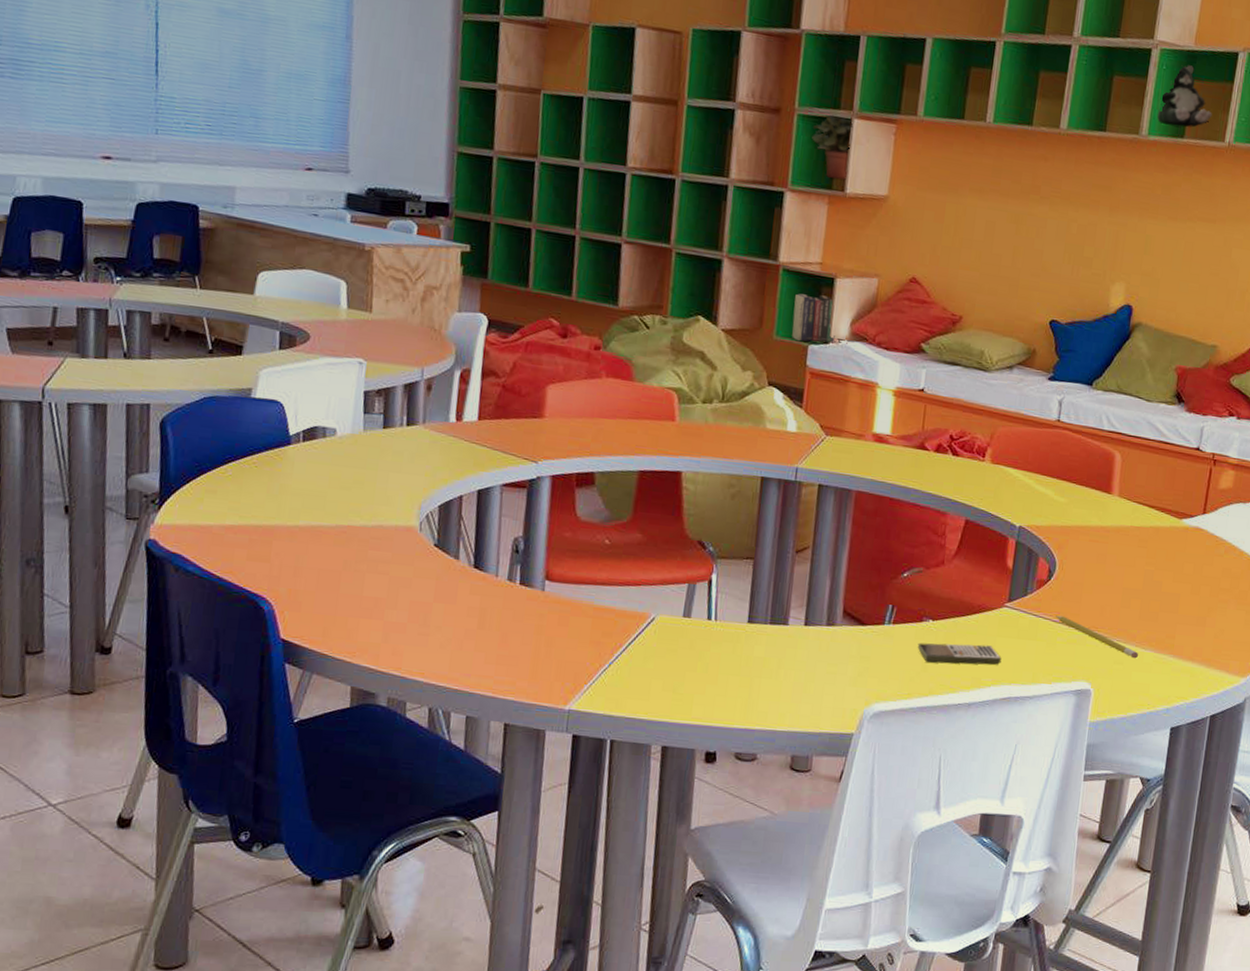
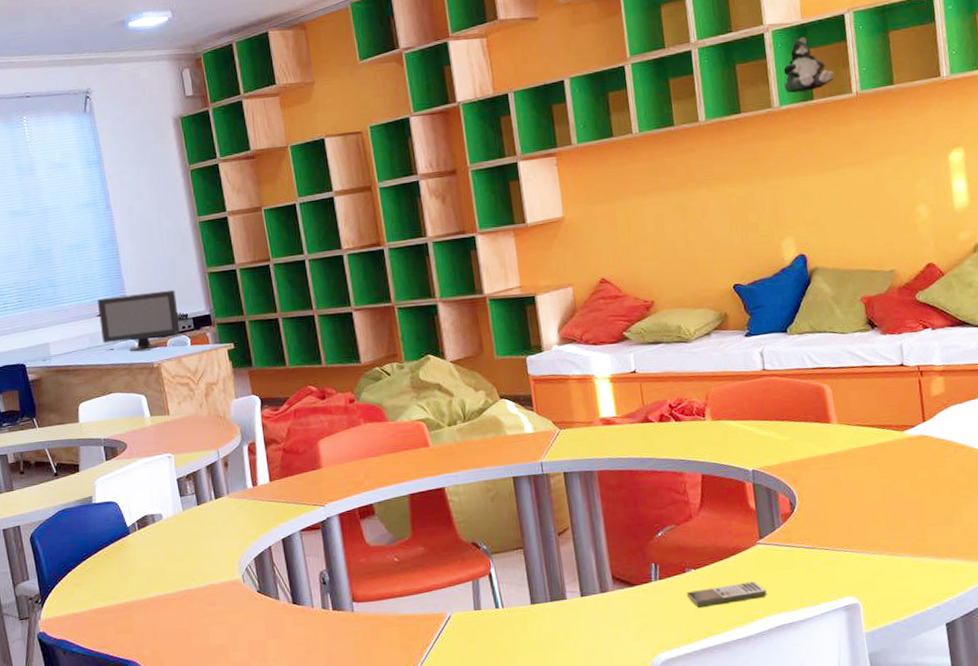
computer monitor: none [306,148,412,229] -> present [97,289,180,352]
books: present [792,293,848,344] -> none [505,312,559,356]
potted plant: present [812,115,854,180] -> none [486,162,525,216]
pencil: present [1056,615,1139,659] -> none [807,541,897,567]

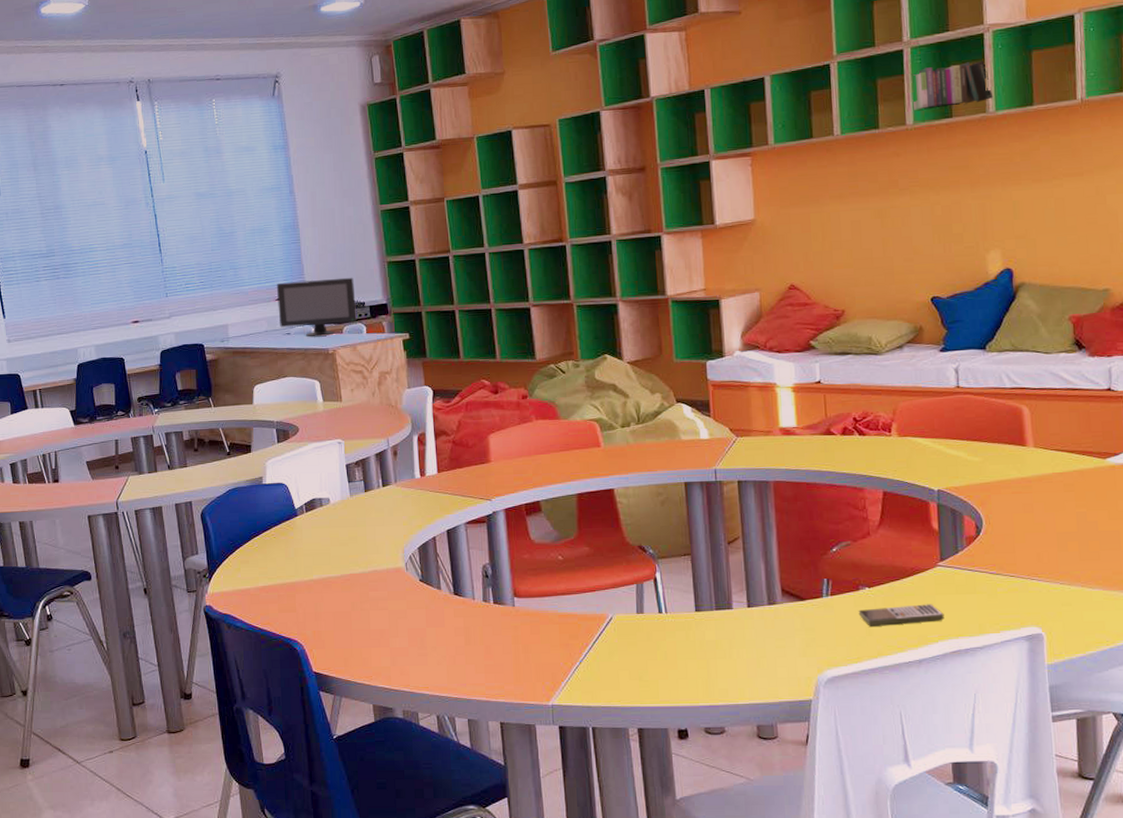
books: none [702,59,777,108] -> present [912,61,994,110]
plush toy: present [783,37,834,94] -> none [1002,38,1058,98]

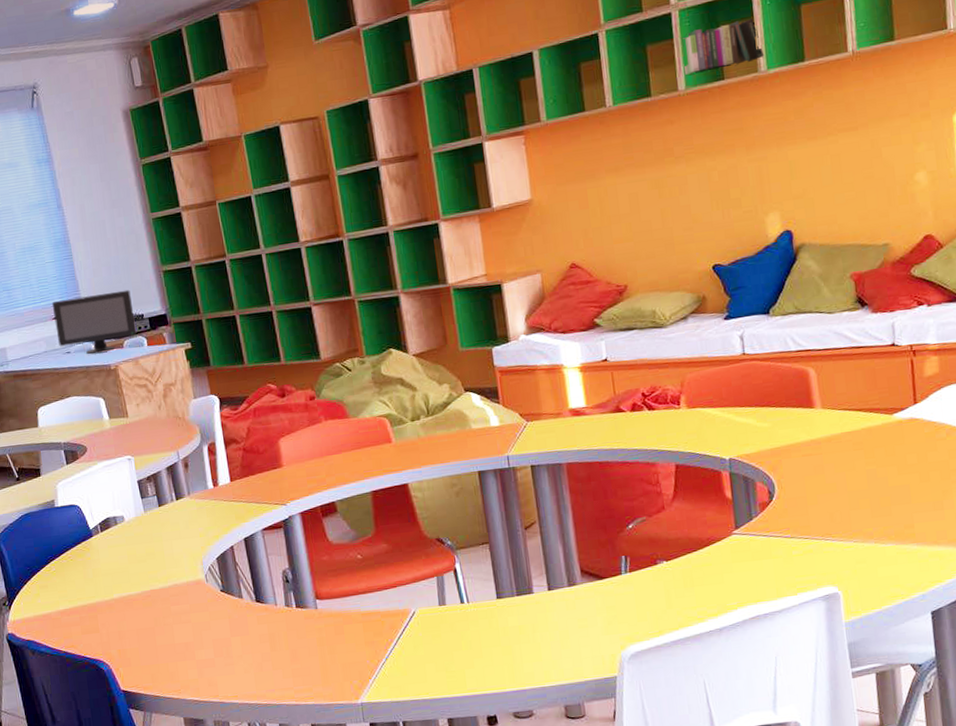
calculator: present [858,604,944,626] -> none [657,572,742,600]

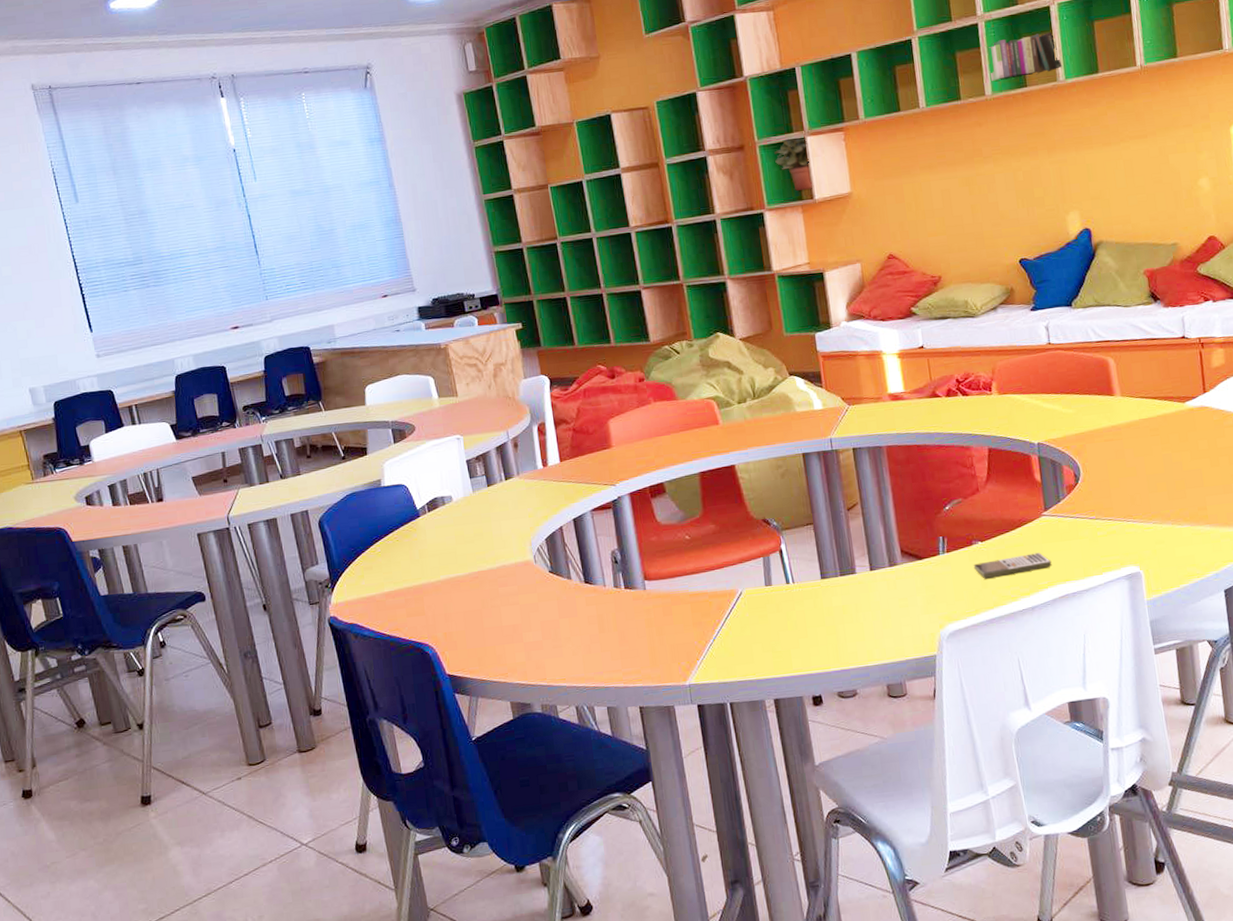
computer monitor: present [52,289,137,355] -> none [381,269,467,333]
potted plant: none [450,142,491,200] -> present [774,137,813,192]
calculator: none [657,572,742,600] -> present [973,552,1052,579]

